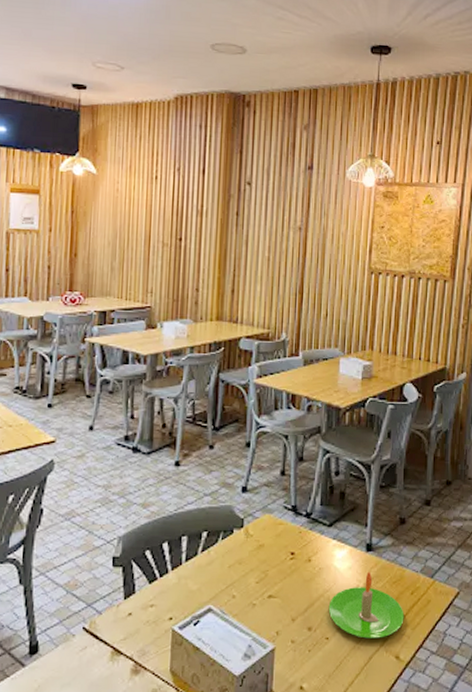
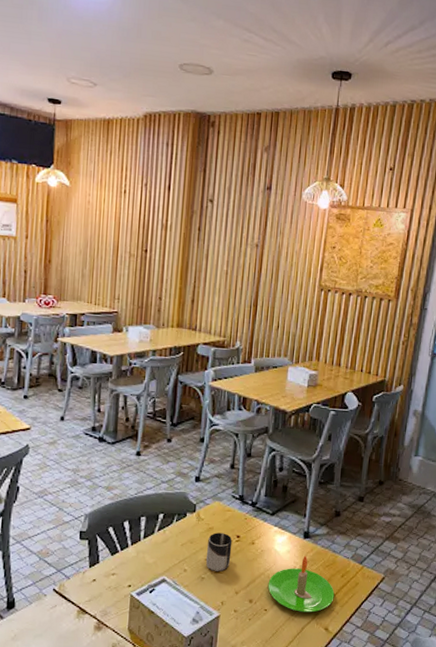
cup: none [256,550,286,596] -> present [205,533,232,571]

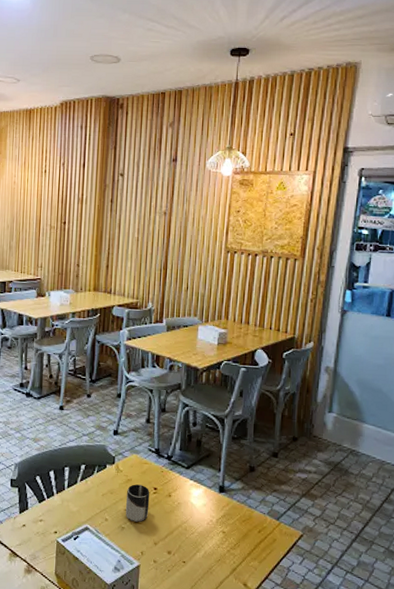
candle: present [267,555,335,613] -> none [185,509,252,567]

